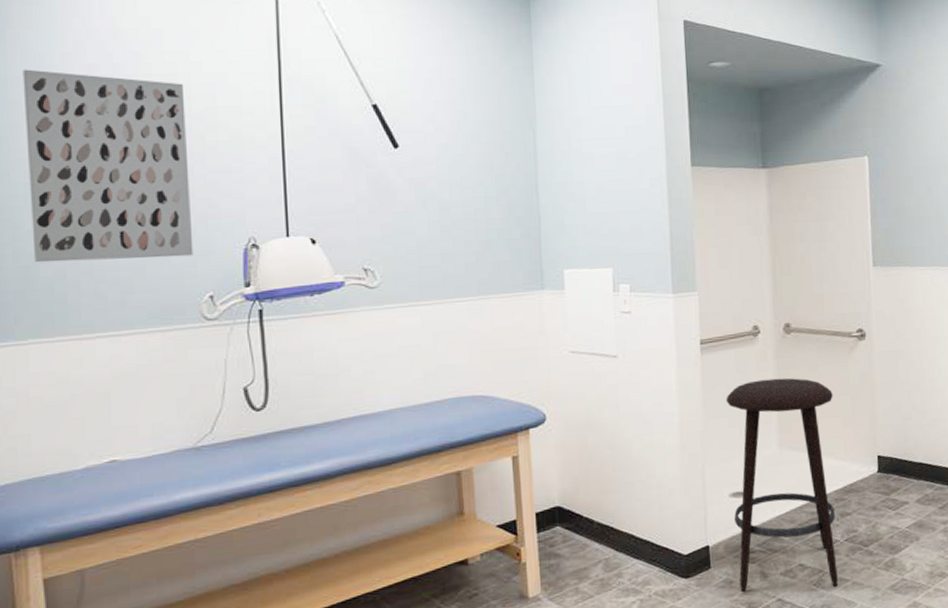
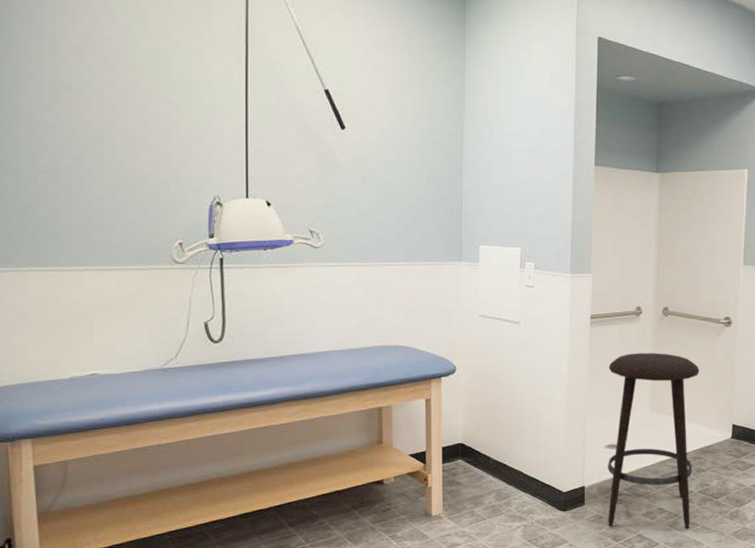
wall art: present [22,69,194,263] -> none [27,34,167,208]

